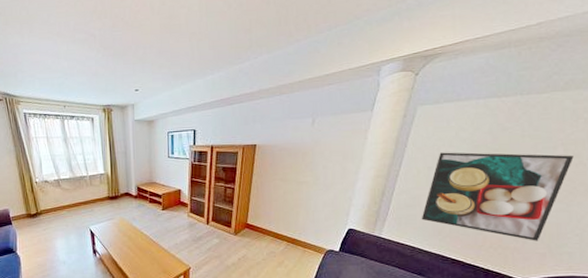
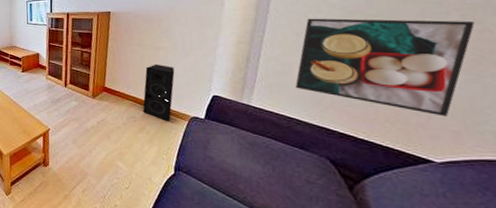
speaker: none [283,199,315,256] -> present [143,64,175,122]

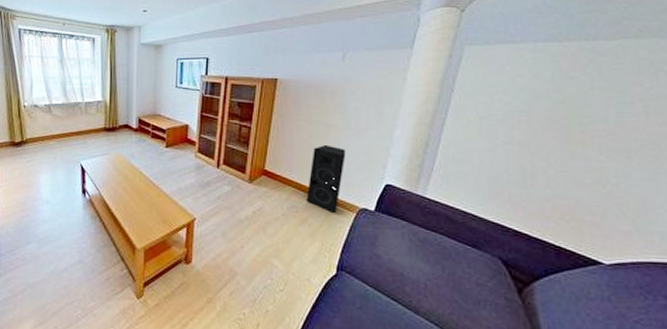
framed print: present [295,18,475,117] -> none [473,101,656,215]

